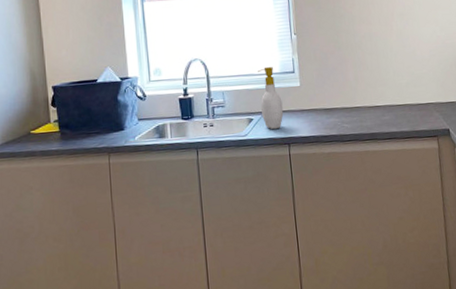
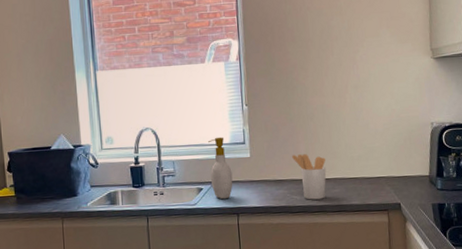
utensil holder: none [341,82,376,128] -> present [292,154,327,200]

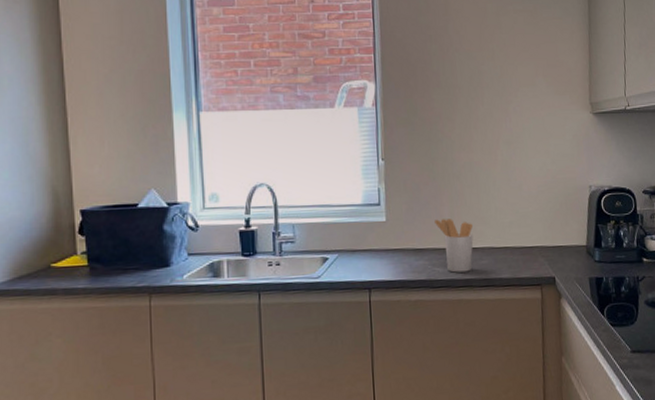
soap bottle: present [208,137,233,200] -> none [336,196,365,272]

